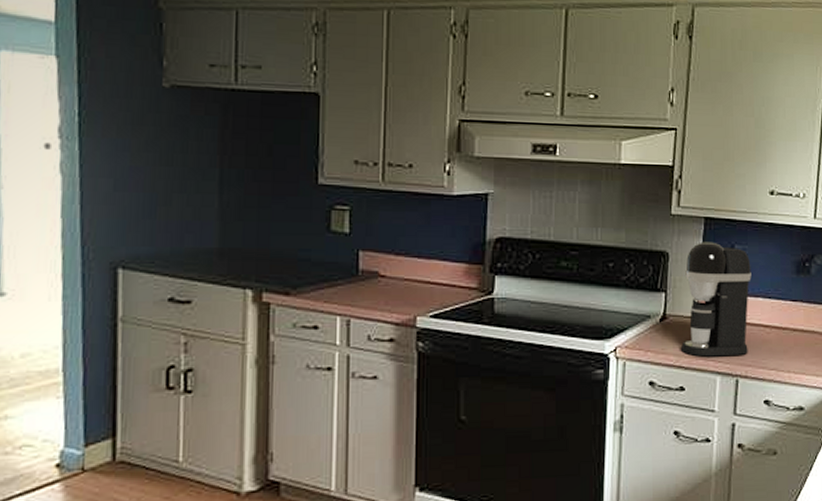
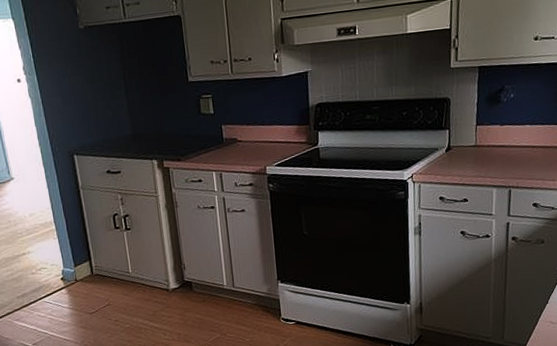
coffee maker: present [680,241,751,357] -> none [463,85,520,175]

